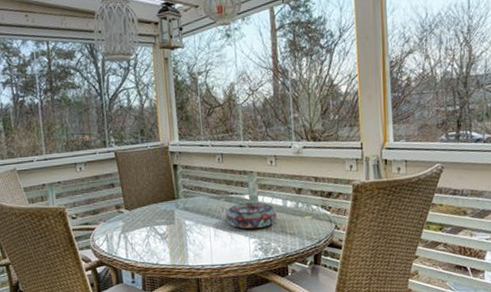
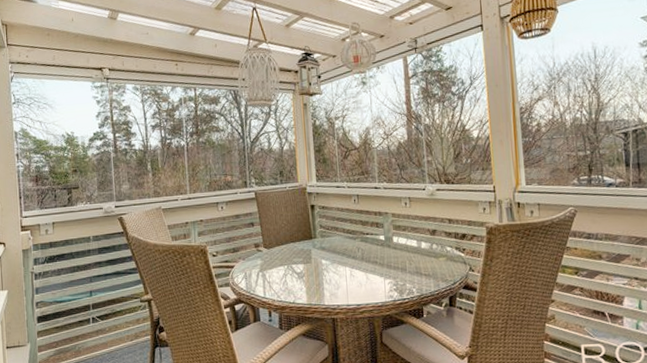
decorative bowl: present [225,202,277,229] -> none [361,243,412,270]

